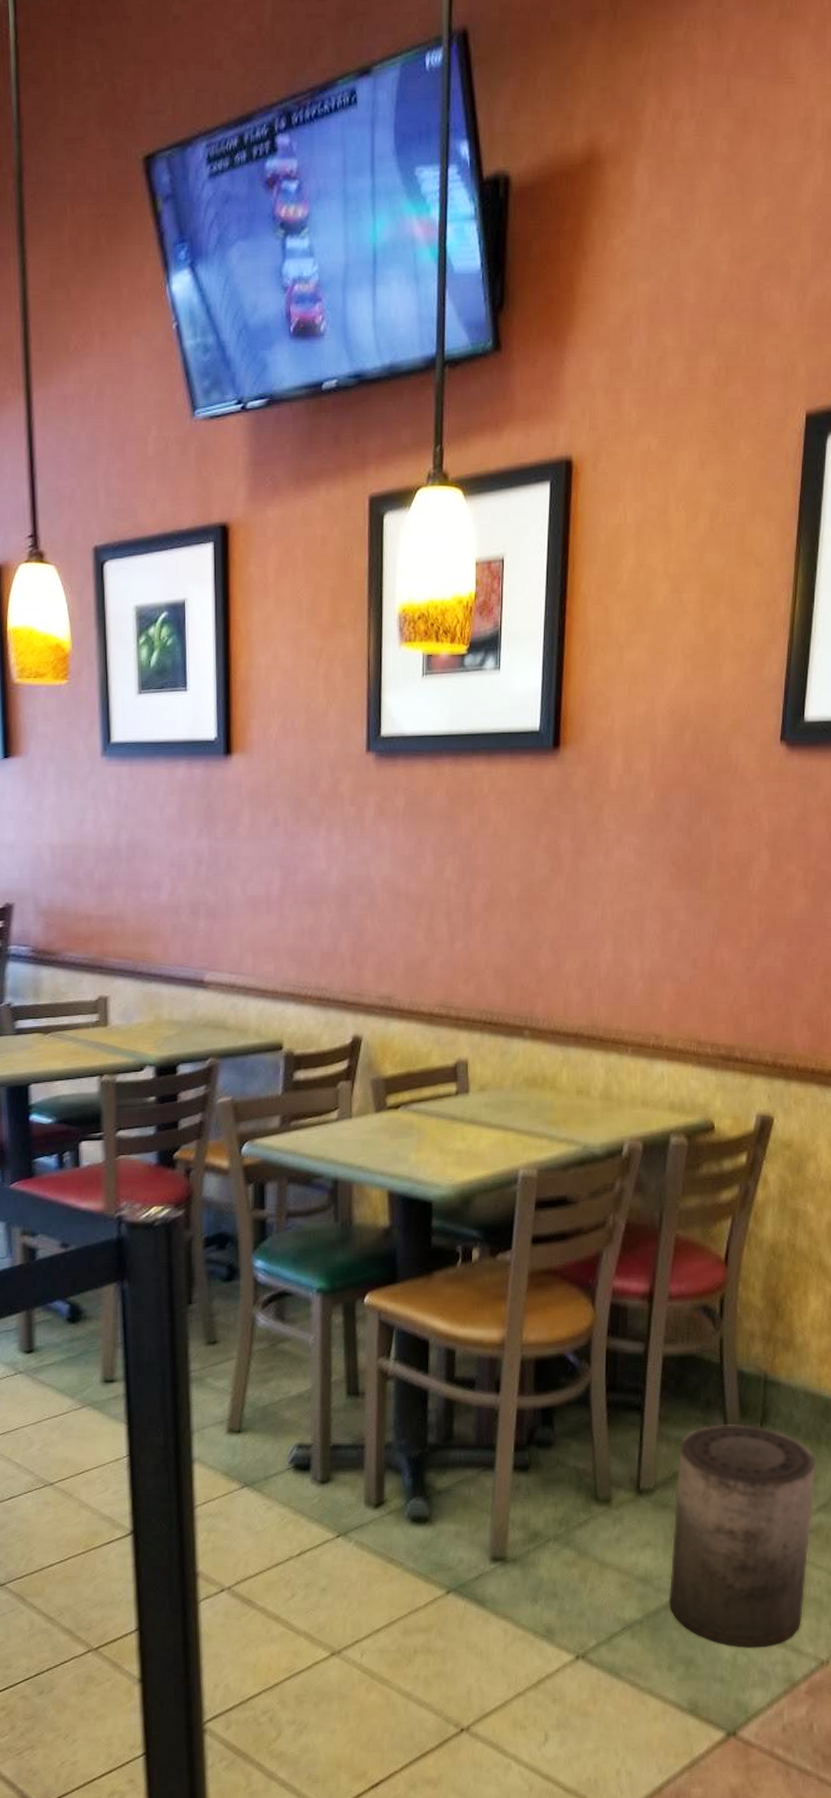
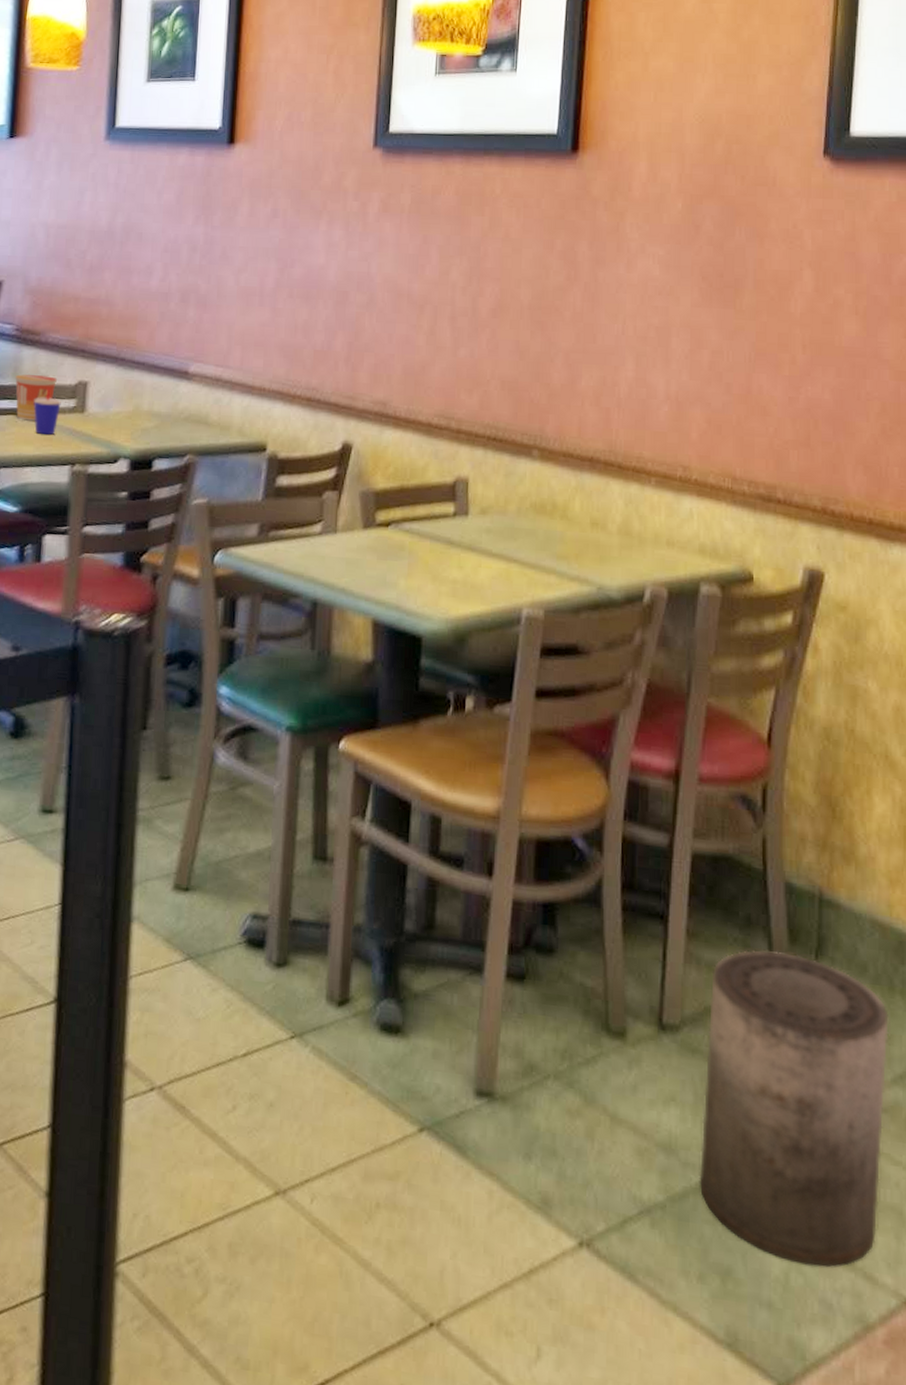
food container: none [36,994,77,1037] -> present [15,374,57,421]
beverage cup: none [57,1005,84,1049] -> present [34,388,61,435]

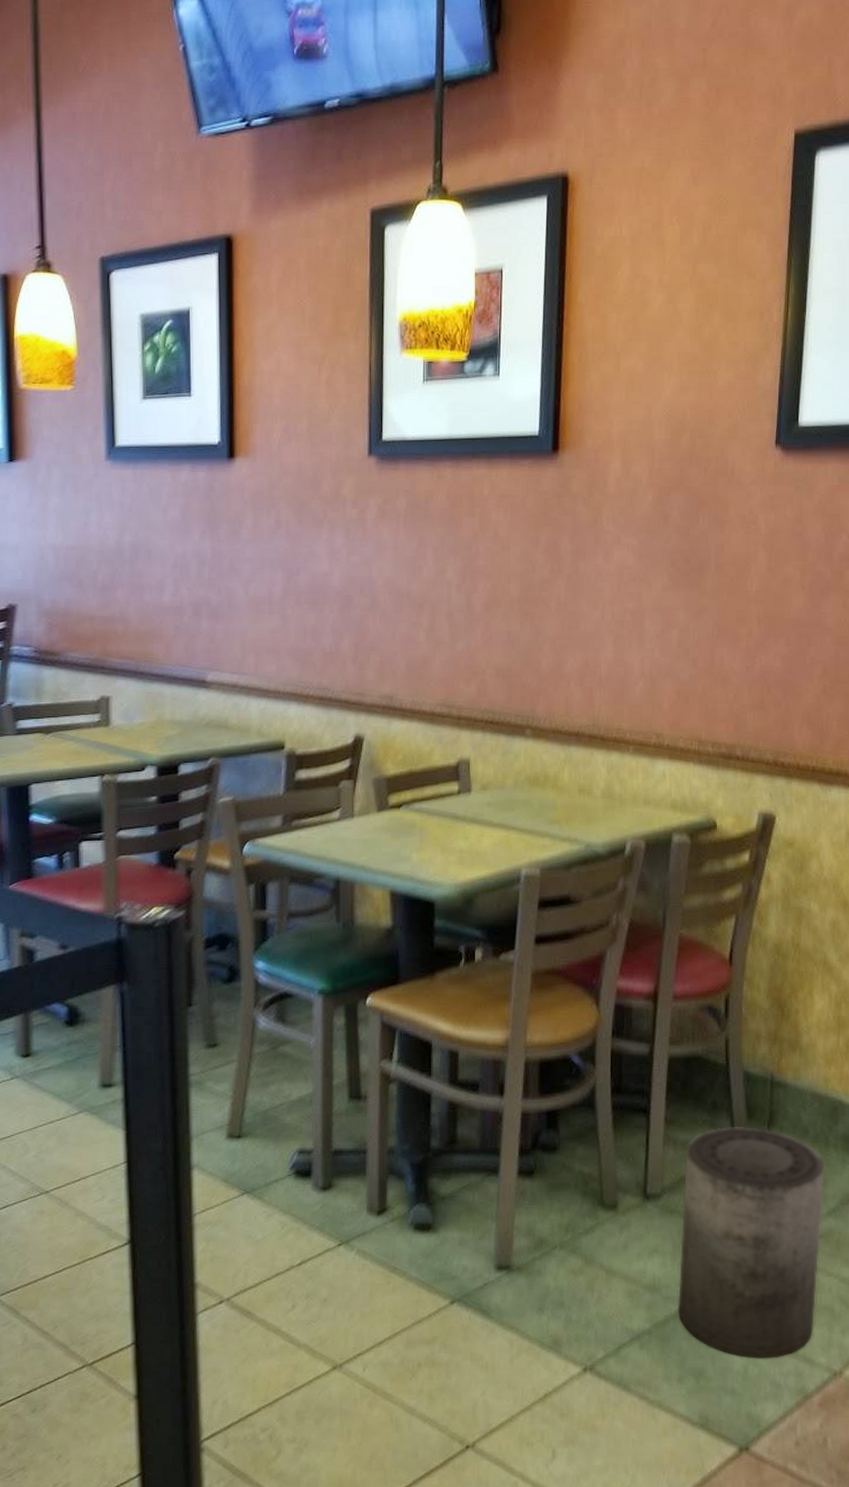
food container: present [15,374,57,421] -> none [38,694,79,737]
beverage cup: present [34,388,61,435] -> none [58,705,86,749]

